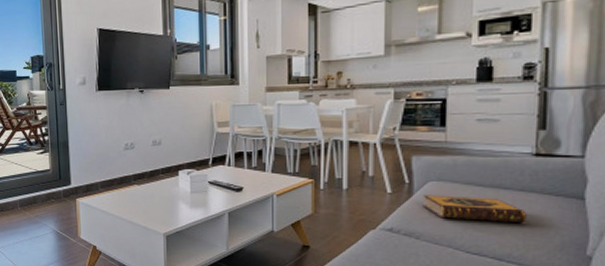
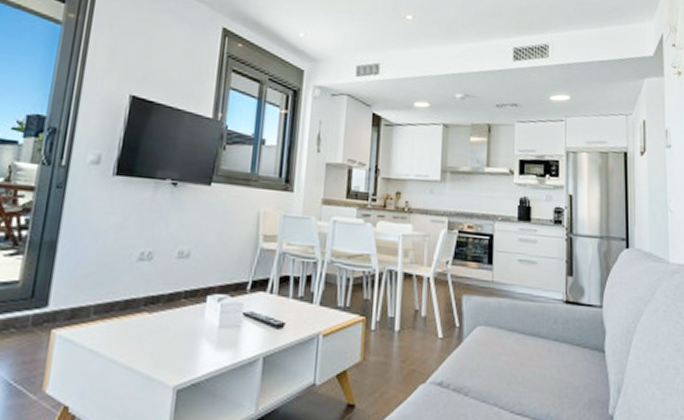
hardback book: present [422,195,527,224] -> none [471,341,561,378]

